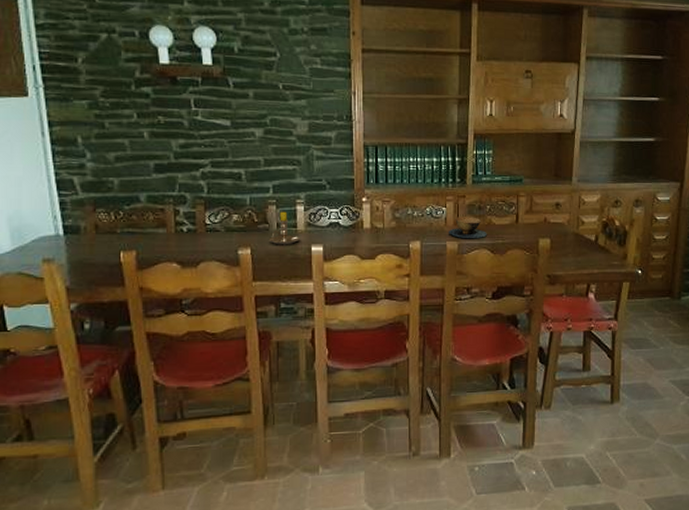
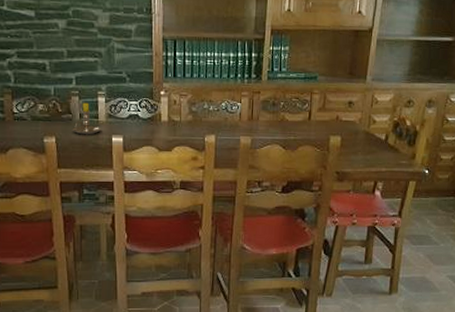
wooden bowl: present [448,217,487,239] -> none [242,112,280,135]

